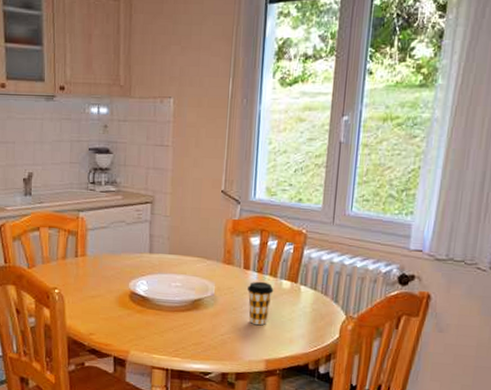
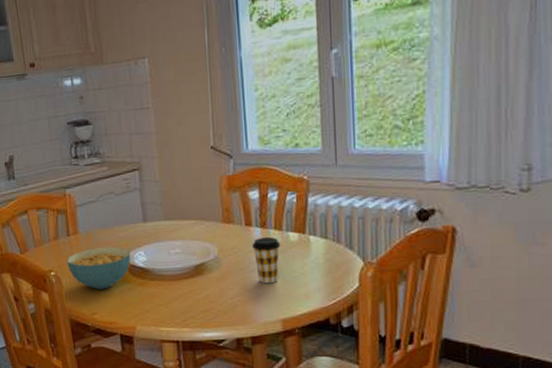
cereal bowl: none [71,271,134,312] -> present [67,246,131,290]

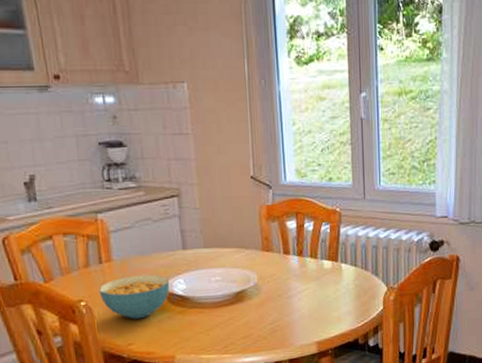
coffee cup: present [252,236,281,284] -> none [290,264,316,309]

